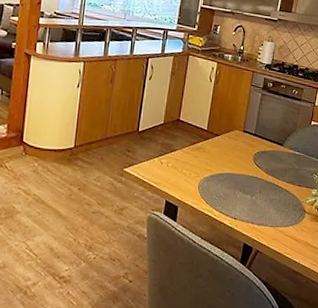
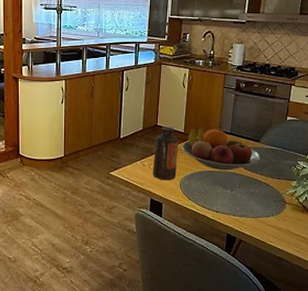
bottle: none [170,122,201,182] -> present [152,126,179,181]
fruit bowl: none [203,125,283,174] -> present [182,128,260,170]

